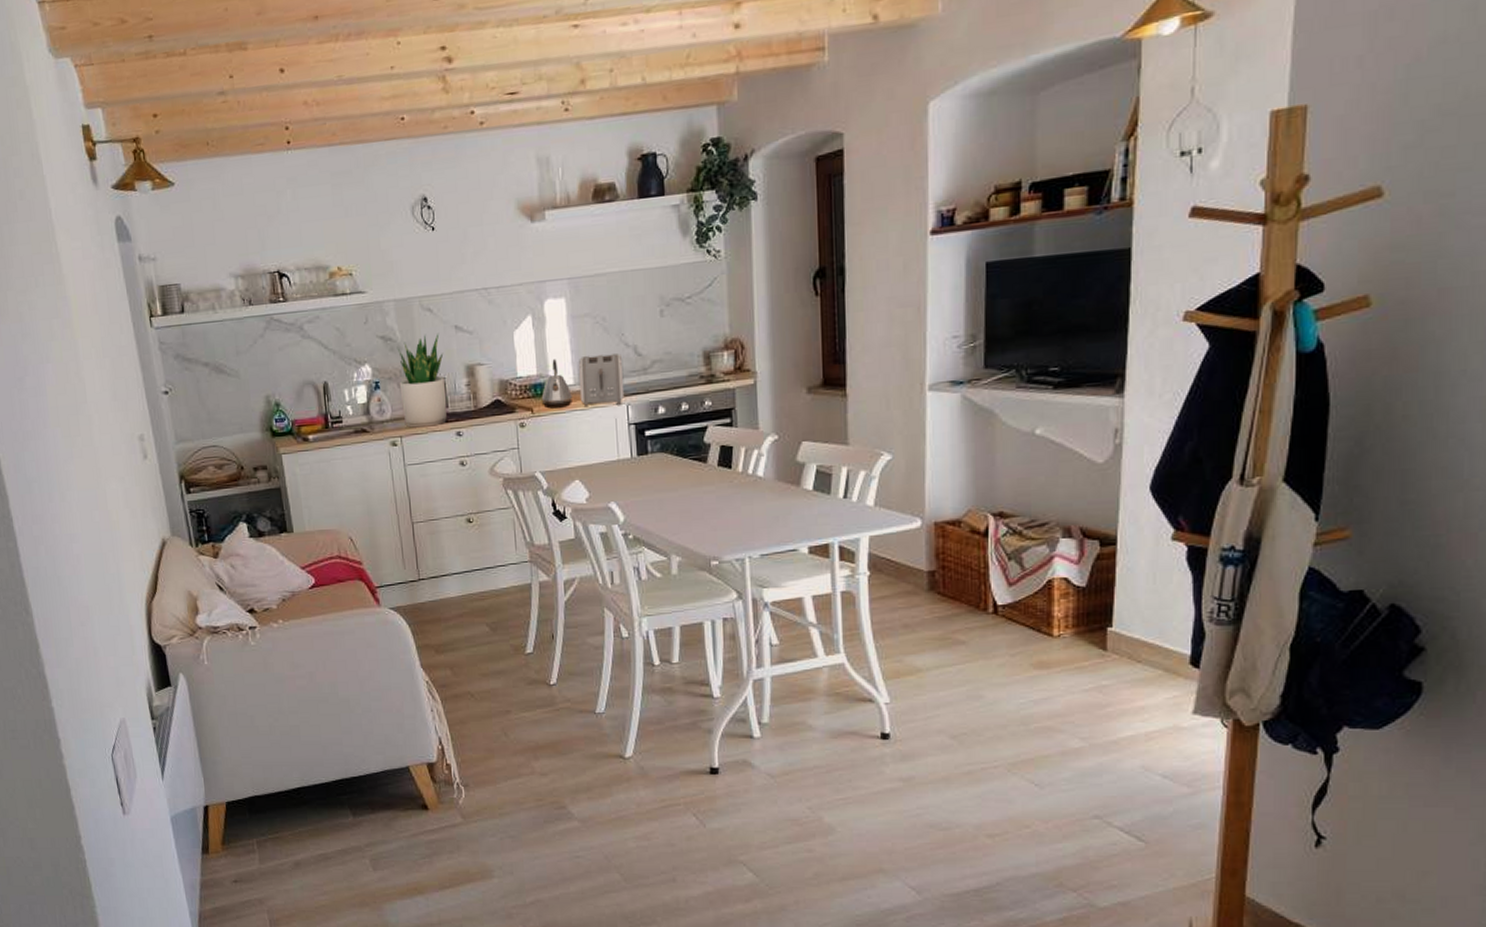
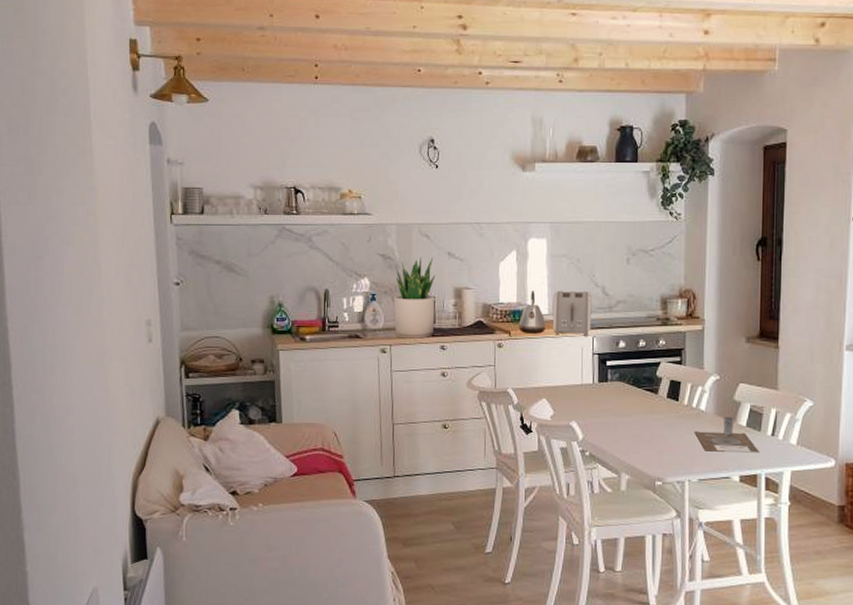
place setting: none [752,480,831,523] -> present [694,416,760,453]

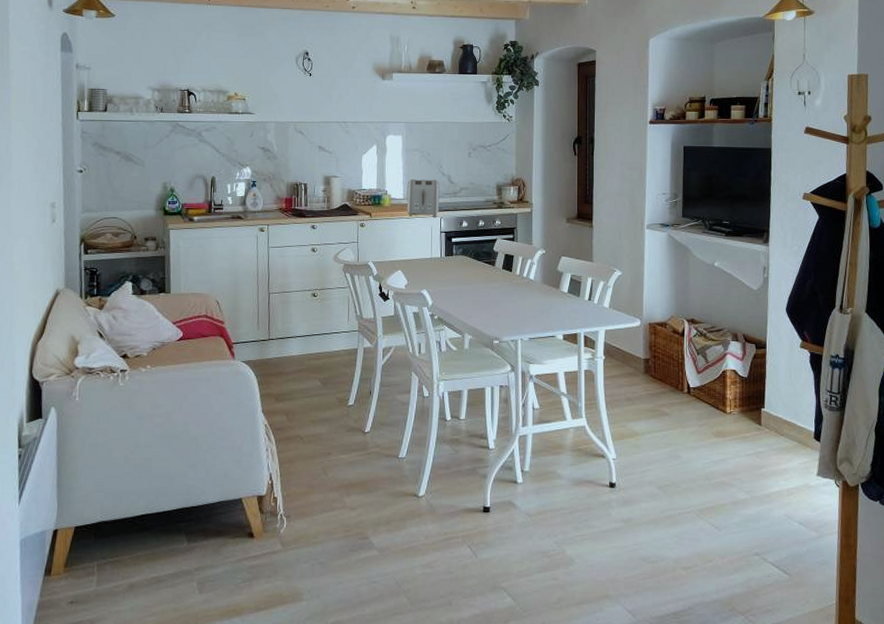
planter: present [393,256,436,339] -> none [271,149,308,219]
kettle: present [518,291,546,335] -> none [378,179,401,216]
place setting: present [694,416,760,453] -> none [525,284,579,315]

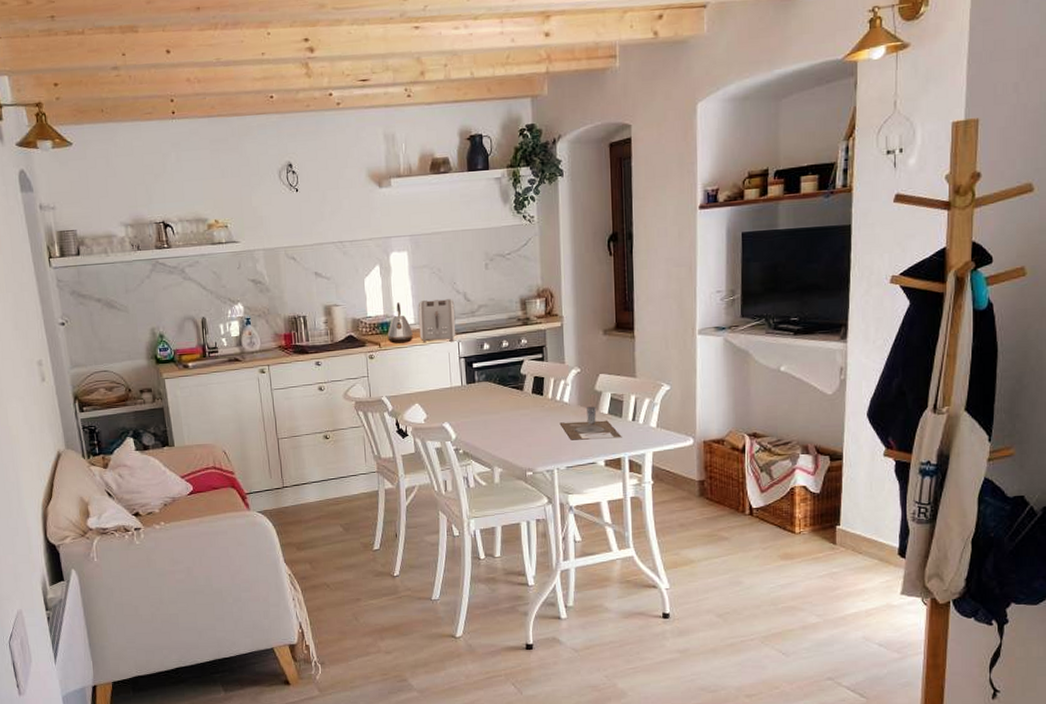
kettle: none [378,179,401,216] -> present [387,302,413,345]
place setting: none [525,284,579,315] -> present [559,406,622,440]

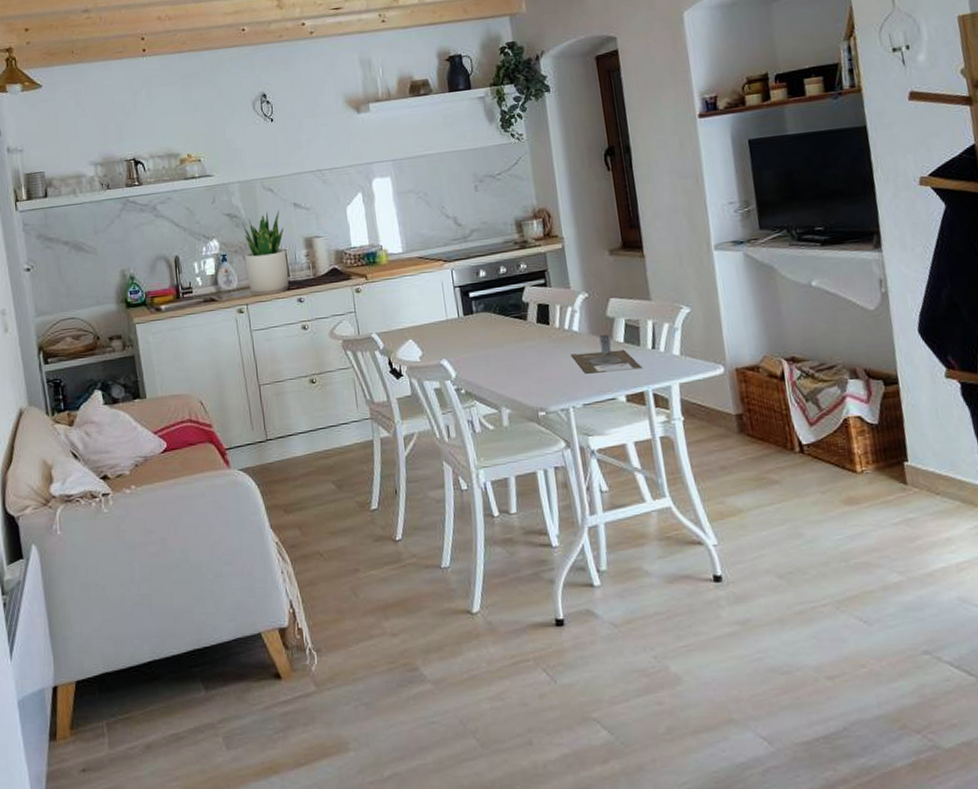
planter: none [266,278,308,358] -> present [243,211,289,296]
kettle: present [387,302,413,345] -> none [374,230,402,276]
toaster: present [418,299,456,343] -> none [405,224,449,273]

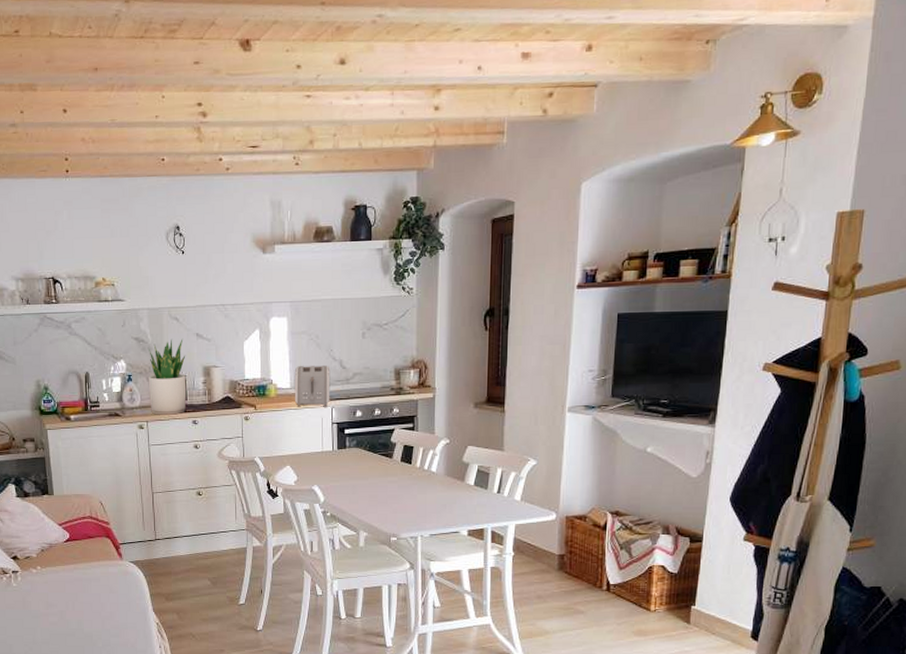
toaster: none [405,224,449,273] -> present [294,366,331,407]
place setting: present [570,334,643,374] -> none [426,477,486,509]

